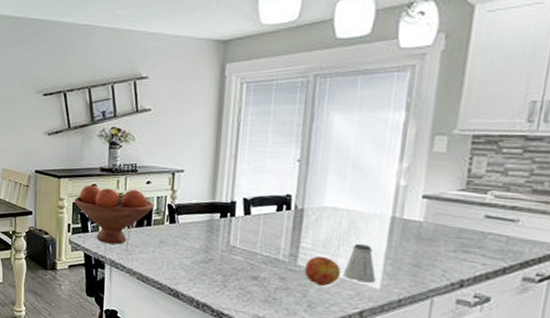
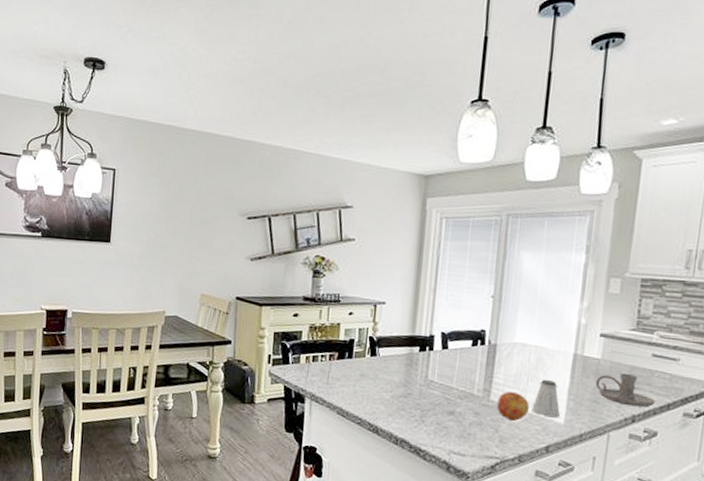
fruit bowl: present [74,184,155,245] -> none [275,314,356,377]
candle holder: none [416,235,489,272] -> present [595,373,656,408]

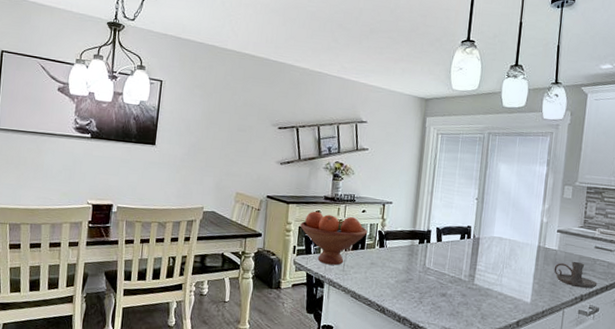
fruit bowl: none [275,314,356,377] -> present [300,211,368,266]
apple: present [496,391,530,422] -> none [479,276,505,302]
saltshaker: present [531,379,560,418] -> none [506,266,528,298]

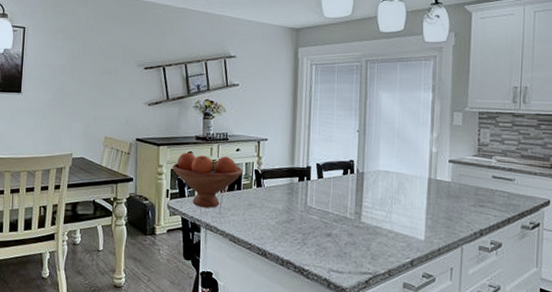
candle holder: present [554,261,598,289] -> none [448,193,498,223]

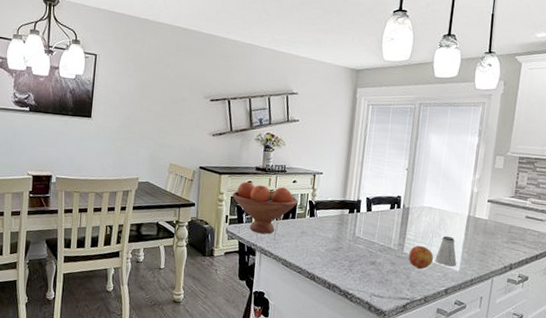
apple: none [367,213,395,240] -> present [408,245,434,270]
saltshaker: none [396,201,420,235] -> present [435,235,457,266]

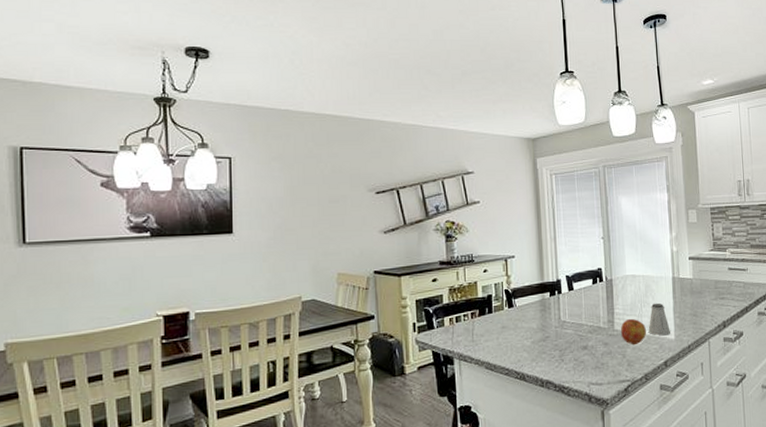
fruit bowl: present [232,181,299,234] -> none [417,279,493,338]

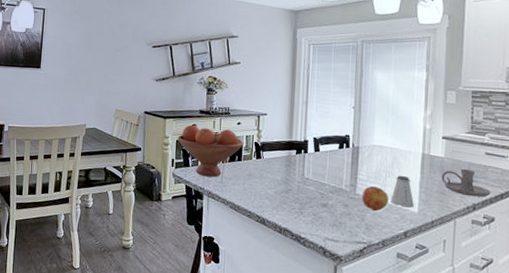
fruit bowl: none [417,279,493,338] -> present [177,124,244,177]
candle holder: none [692,287,737,315] -> present [441,168,491,198]

